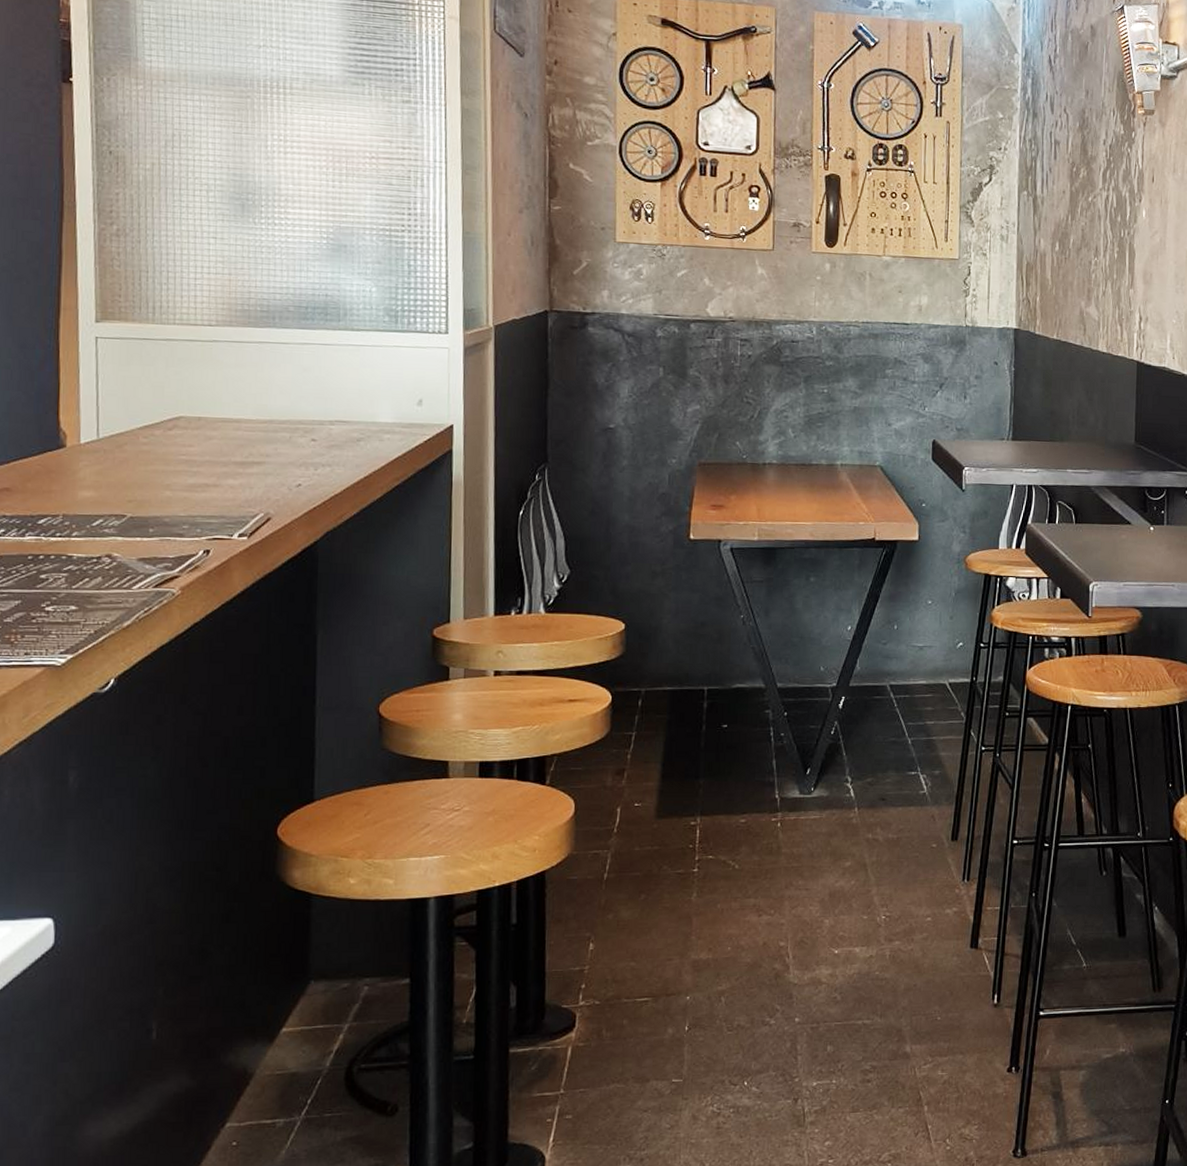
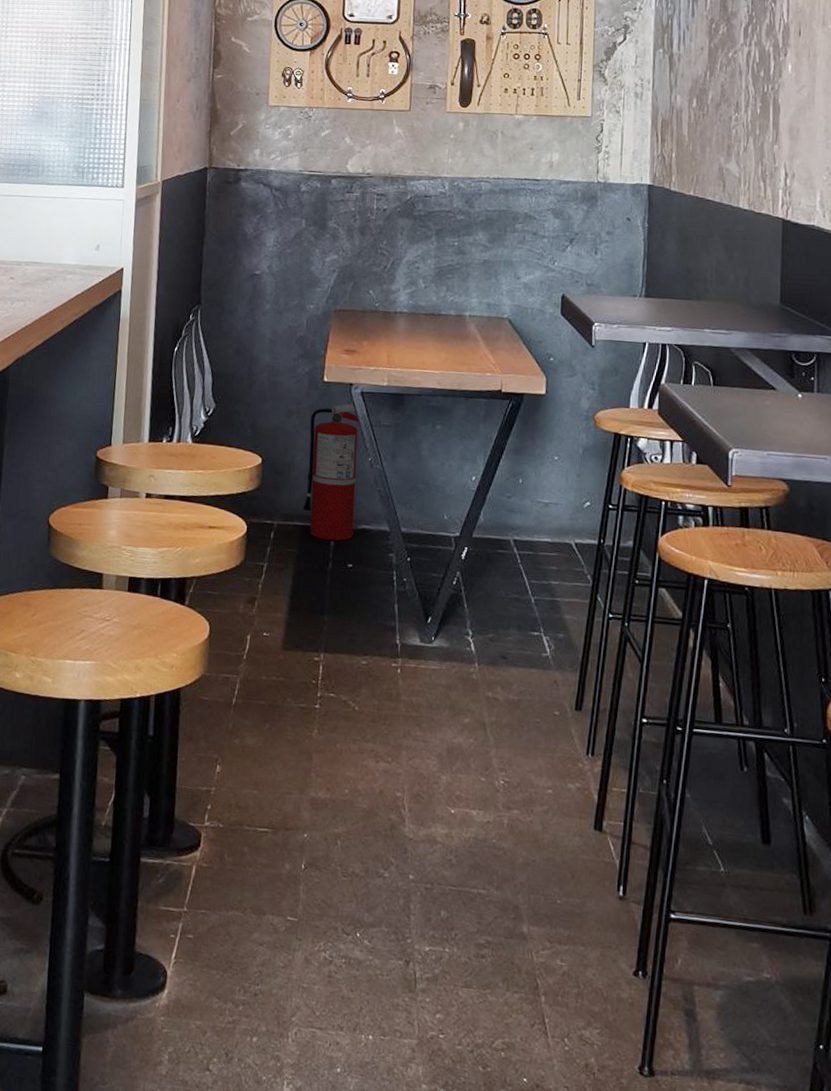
fire extinguisher: none [672,560,731,703] -> present [302,403,360,541]

